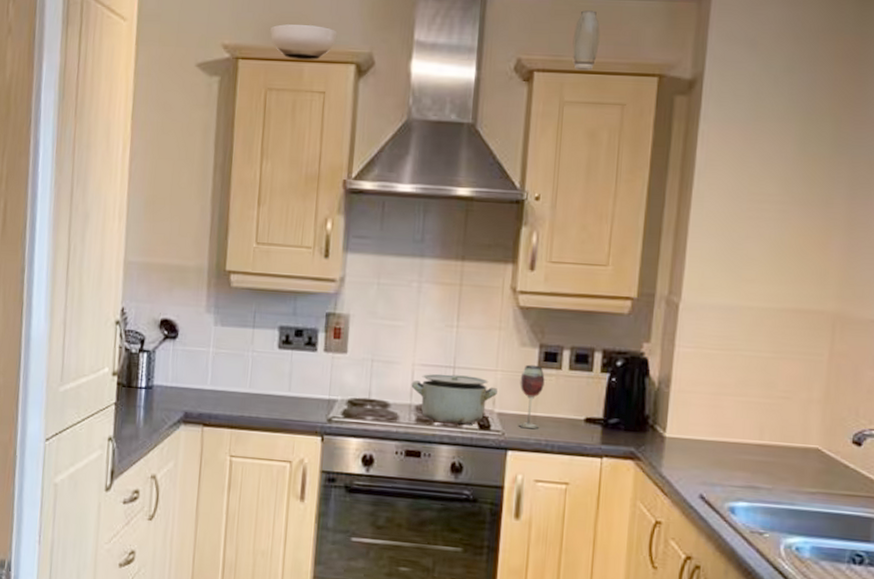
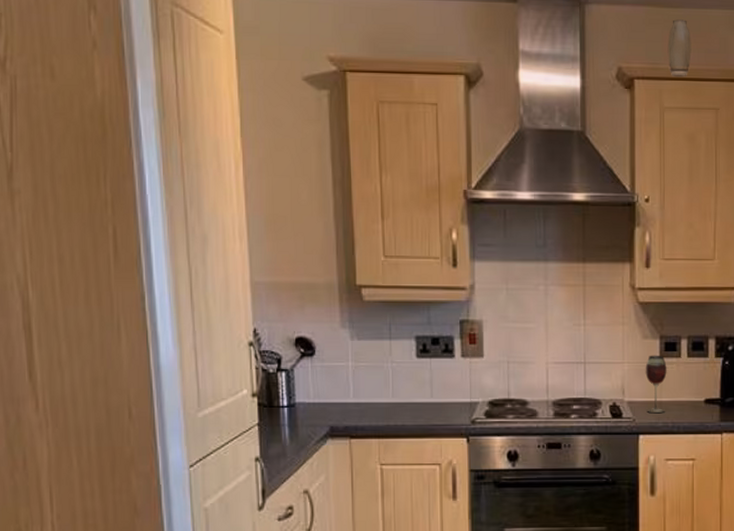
bowl: present [269,24,338,60] -> none [375,36,444,72]
saucepan: present [411,374,497,425] -> none [546,370,626,415]

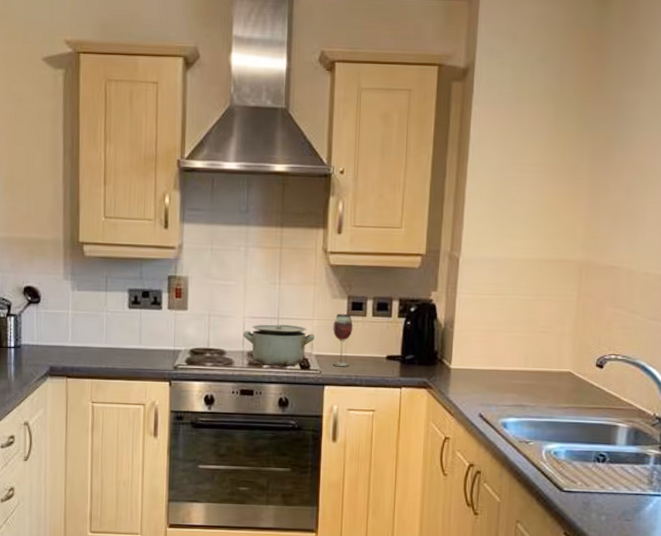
saucepan: none [546,370,626,415] -> present [243,324,315,366]
vase: present [667,19,692,77] -> none [367,8,390,61]

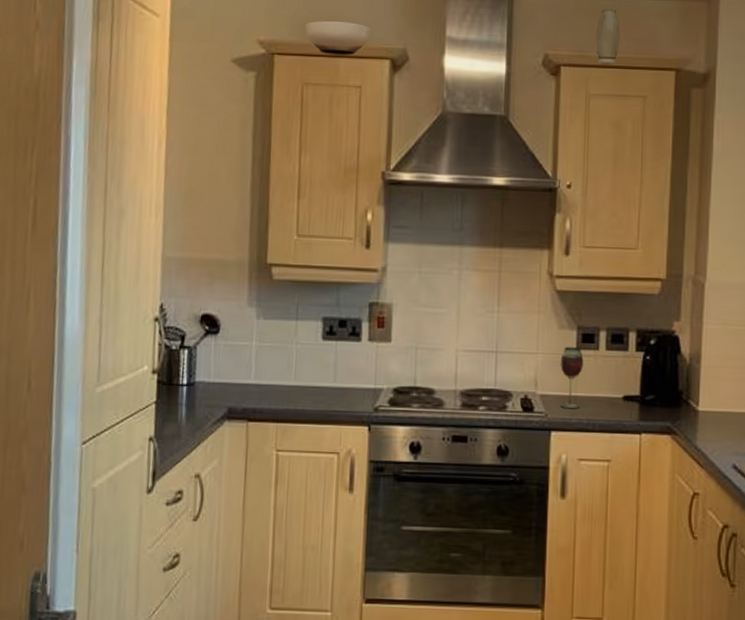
bowl: none [106,22,166,54] -> present [304,21,372,56]
saucepan: present [243,324,315,366] -> none [455,359,539,408]
vase: none [367,8,390,61] -> present [595,9,621,65]

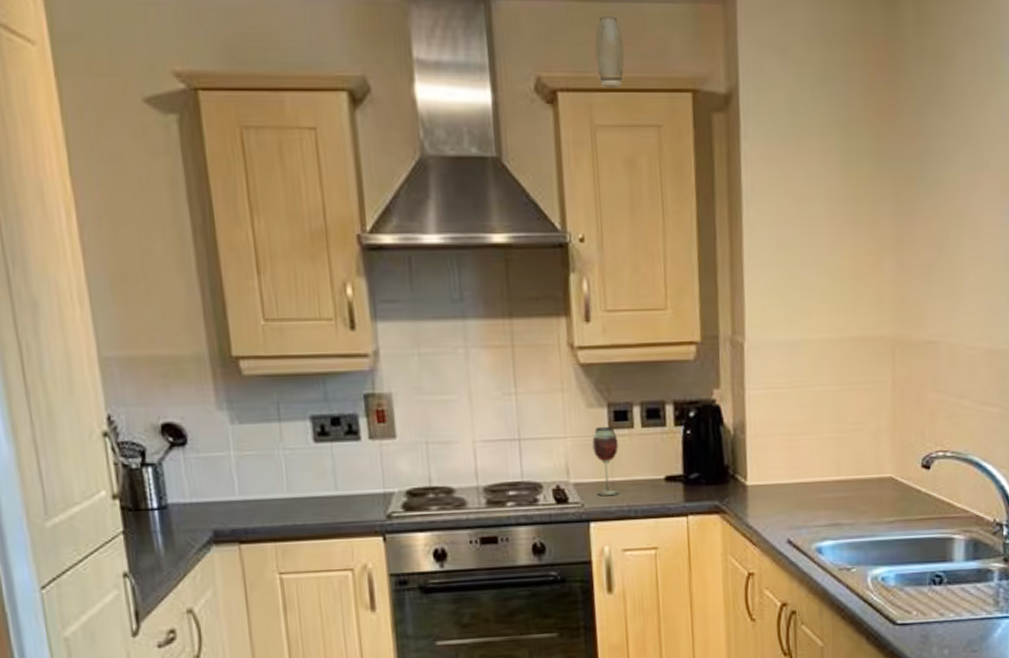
bowl: present [304,21,372,56] -> none [231,43,319,88]

